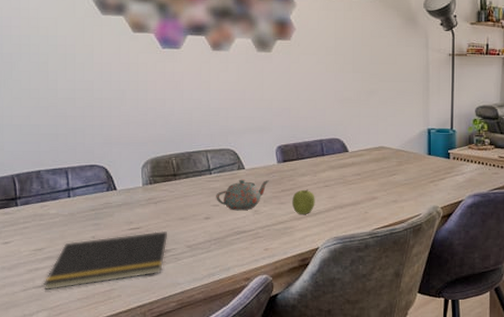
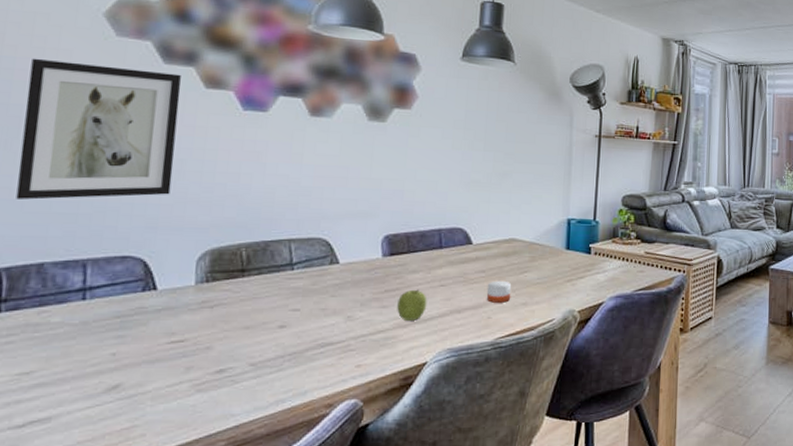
wall art: none [13,17,118,124] -> present [16,58,181,200]
notepad: present [44,230,168,291] -> none [25,344,224,432]
teapot: present [216,179,269,211] -> none [297,276,370,317]
candle: none [363,182,383,200] -> present [486,280,511,303]

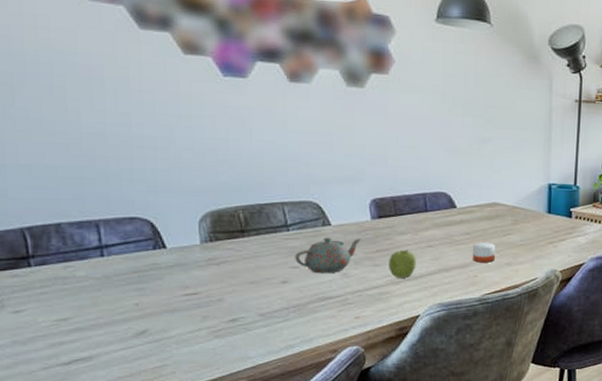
wall art: present [16,58,181,200] -> none [12,24,165,165]
teapot: none [297,276,370,317] -> present [295,237,361,274]

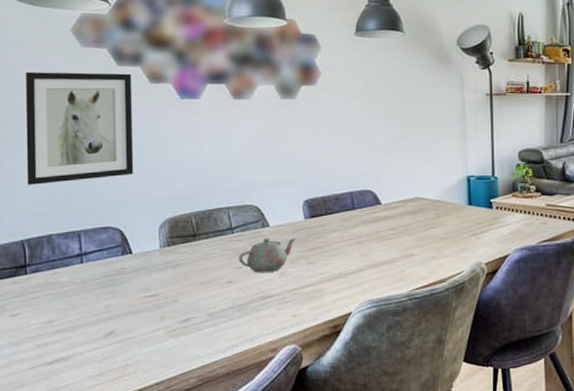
wall art: none [12,24,165,165] -> present [25,71,133,185]
fruit: present [389,249,416,278] -> none [321,247,347,275]
candle: present [472,242,496,263] -> none [398,237,421,258]

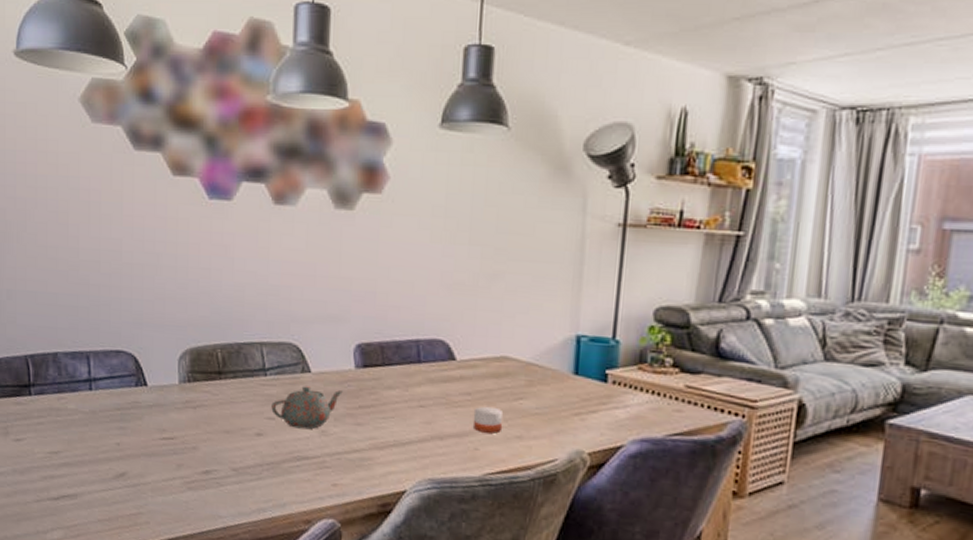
wall art: present [25,71,133,185] -> none [28,150,151,292]
candle: none [398,237,421,258] -> present [472,406,503,434]

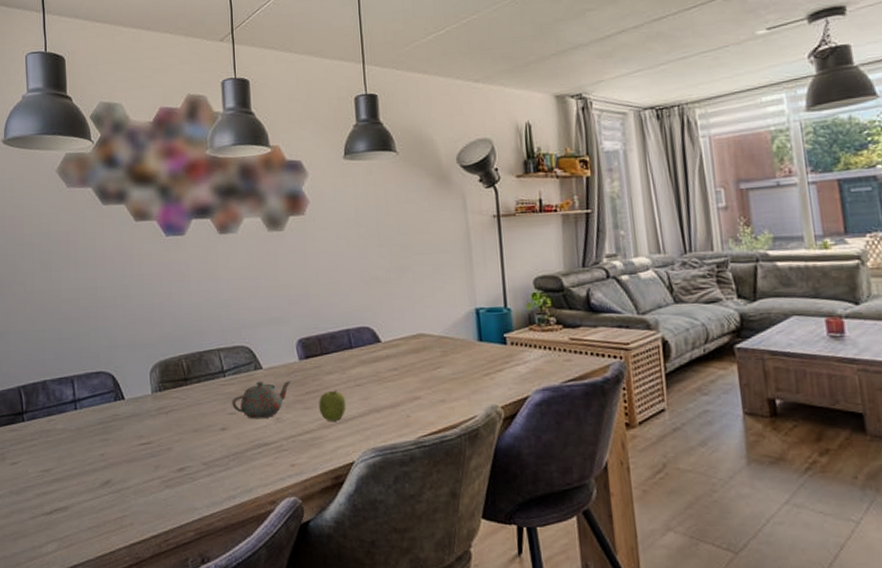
fruit: none [372,407,405,443] -> present [319,390,346,421]
candle: present [472,406,503,434] -> none [401,377,428,401]

